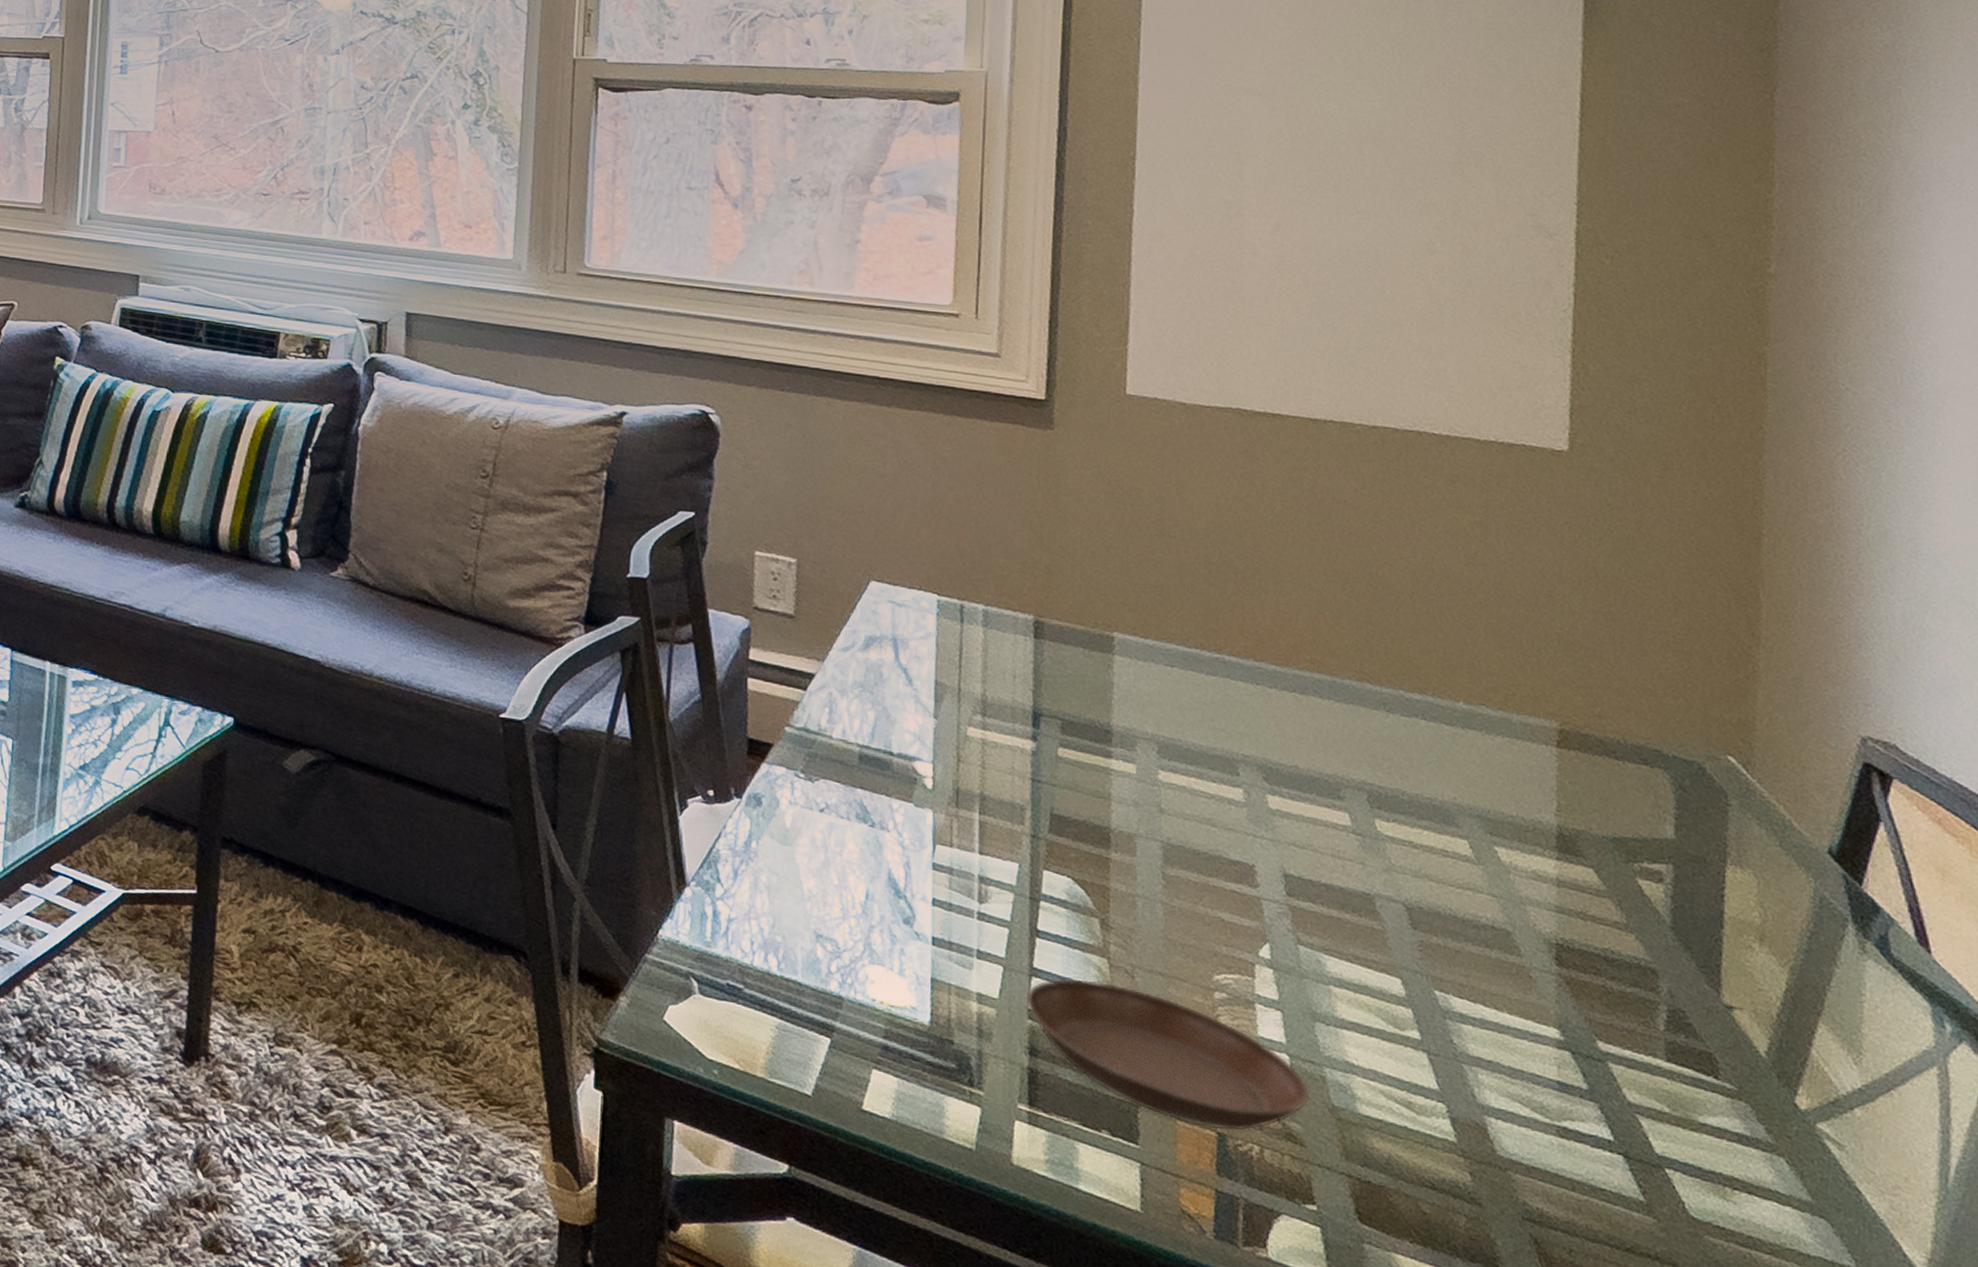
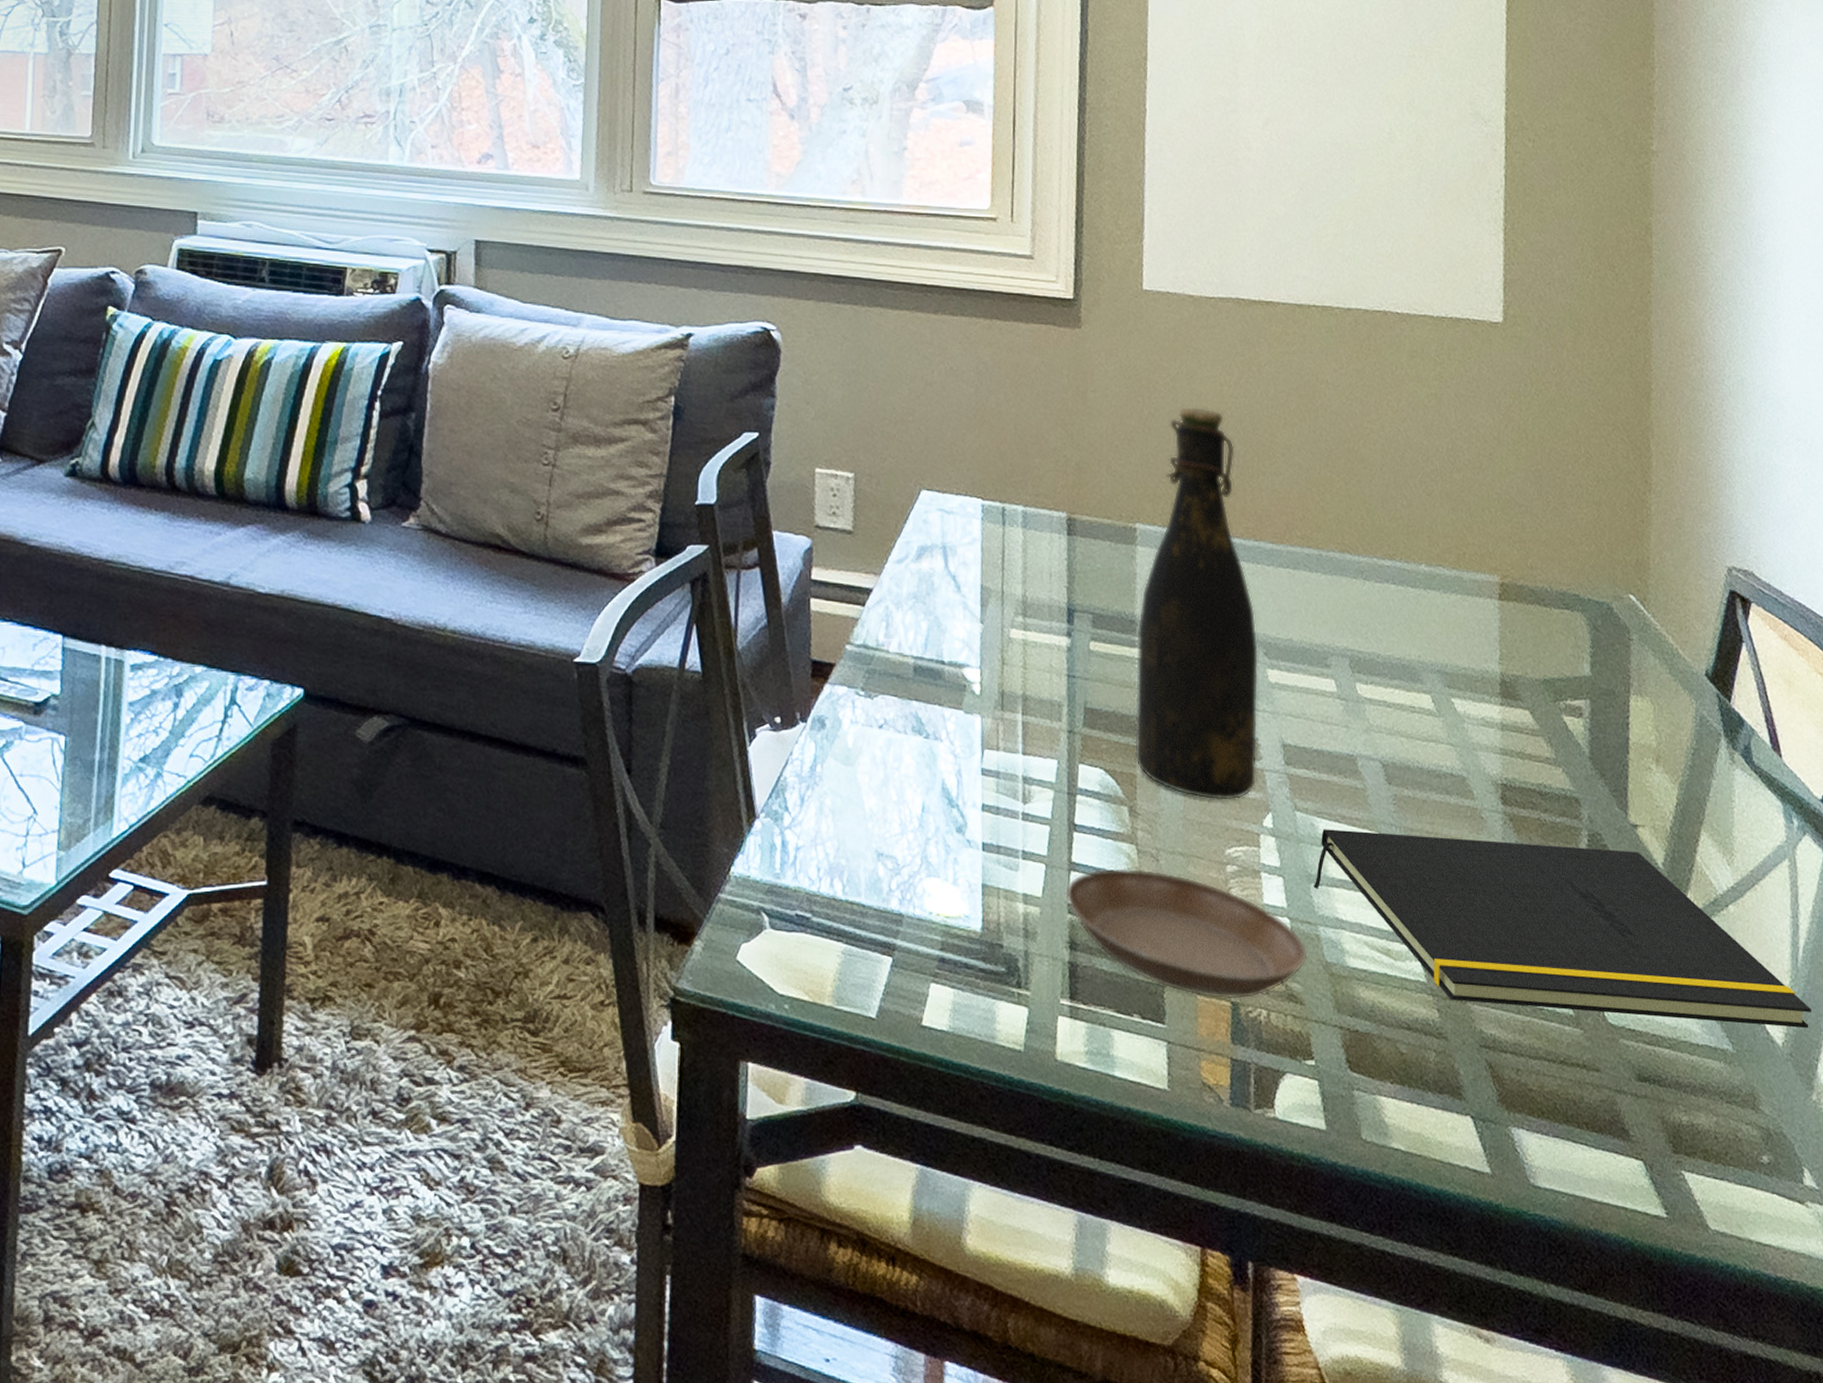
bottle: none [1108,516,1258,926] -> present [1134,406,1259,800]
notepad: none [1319,967,1967,1258] -> present [1313,829,1812,1029]

